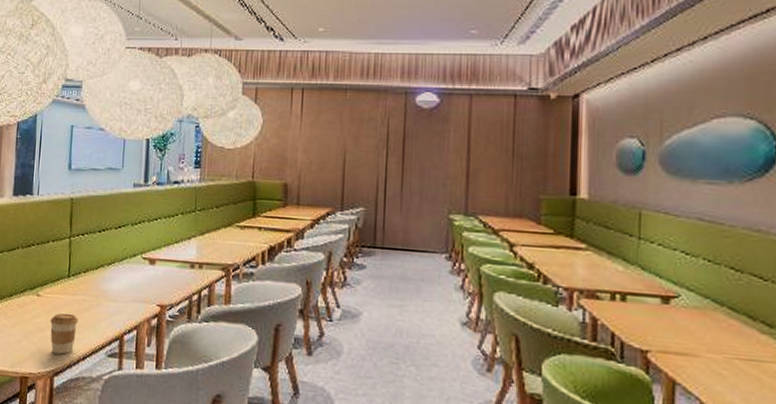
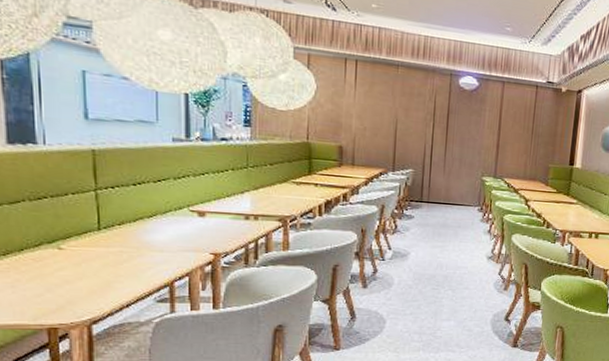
coffee cup: present [50,313,79,355] -> none [80,265,117,304]

